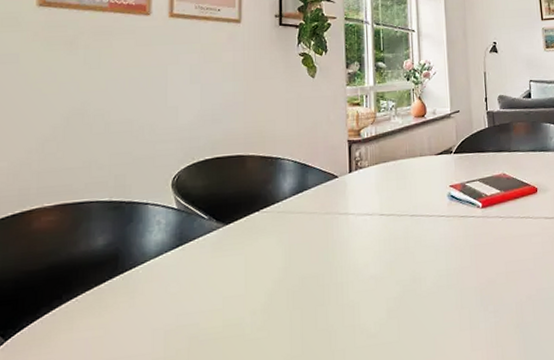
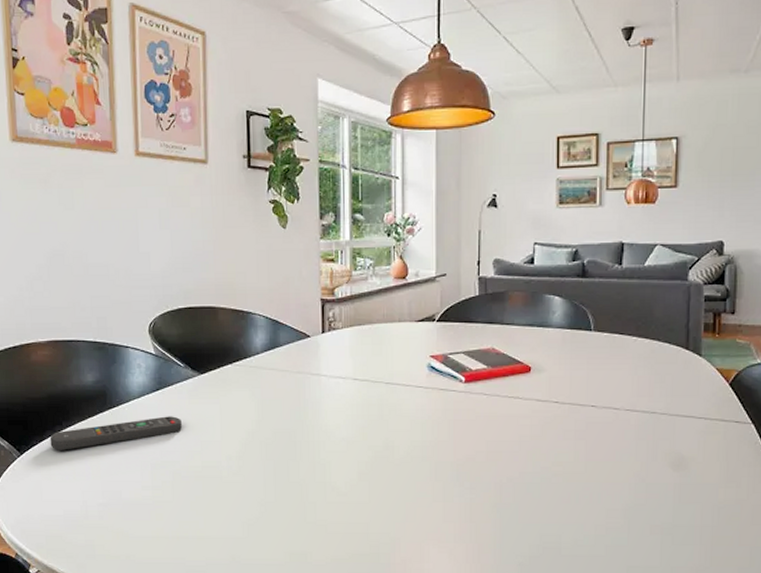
remote control: none [44,273,202,330] -> present [50,416,182,450]

